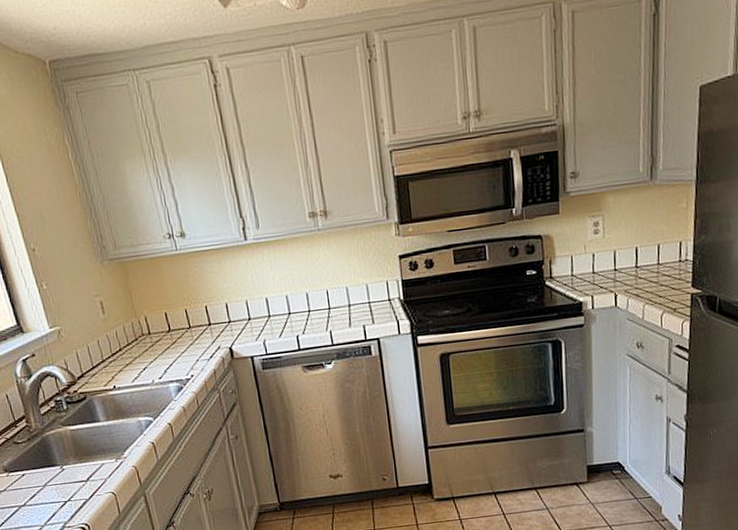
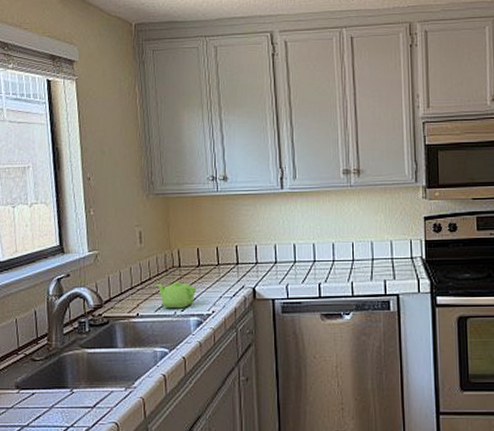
teapot: none [127,349,172,378] -> present [156,281,197,309]

